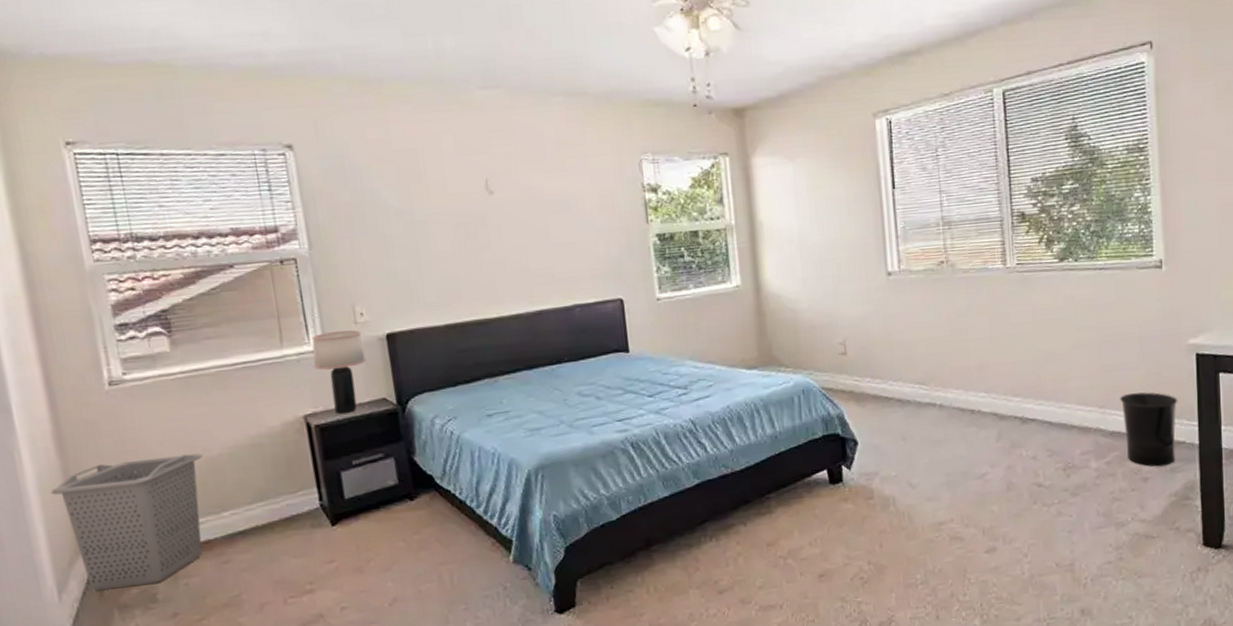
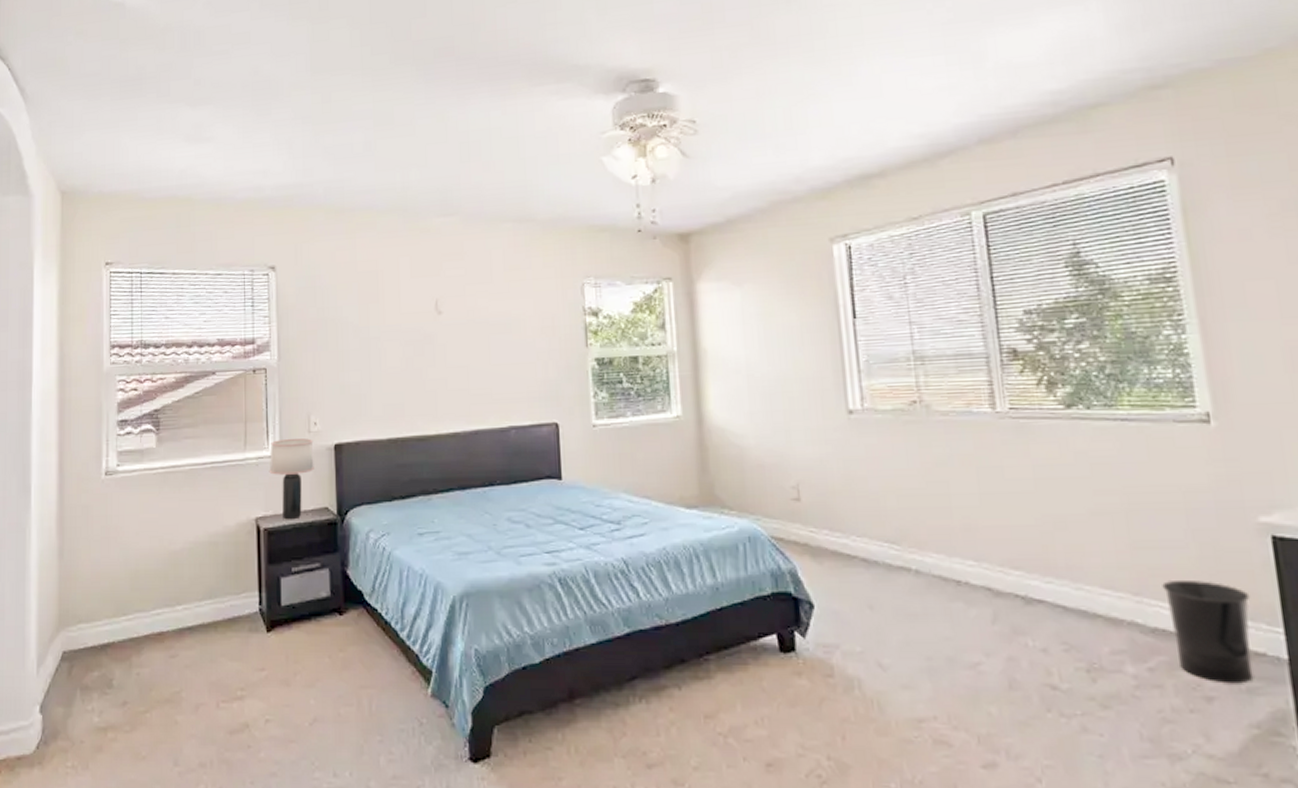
laundry basket: present [50,453,204,591] -> none [47,545,169,670]

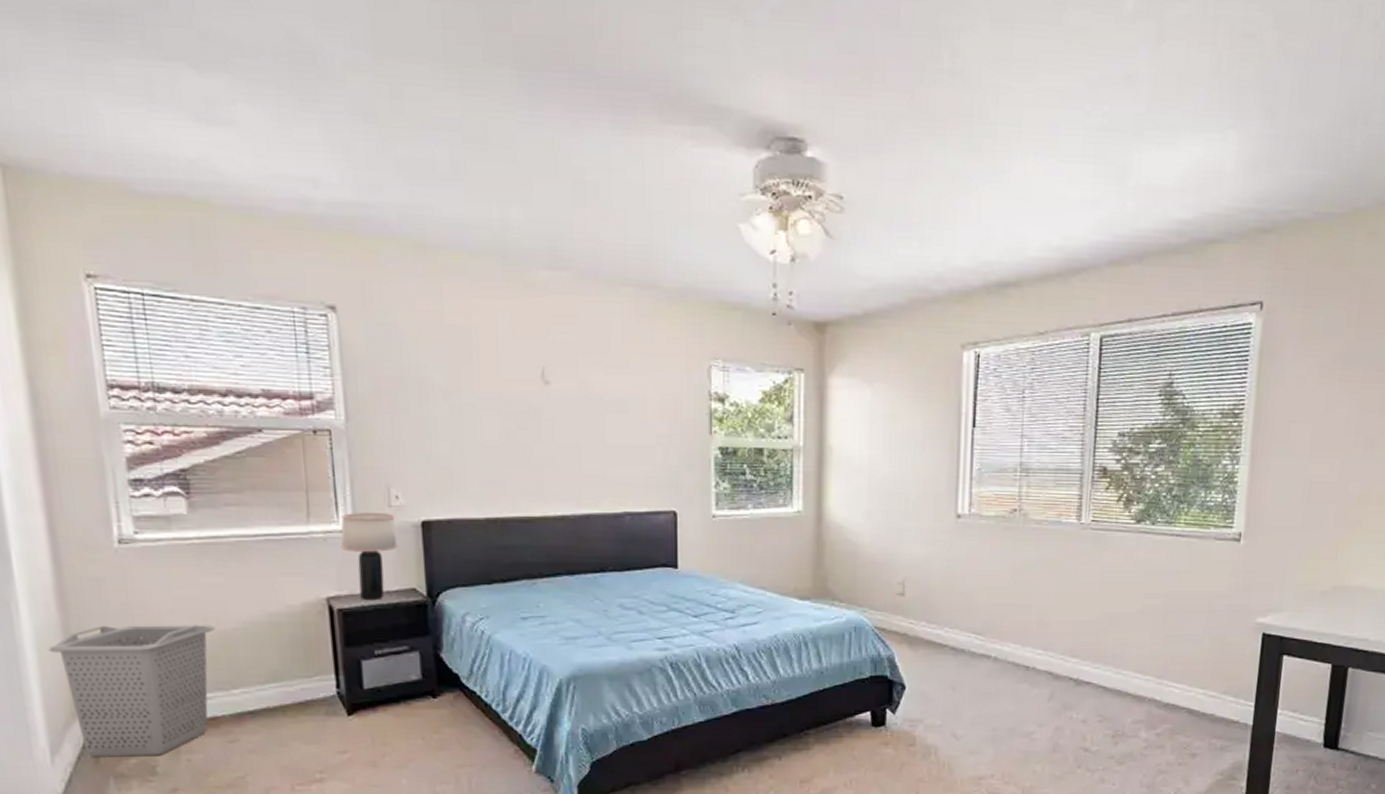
laundry basket: none [47,545,169,670] -> present [49,625,216,757]
waste bin: present [1162,581,1254,684] -> none [1179,667,1238,744]

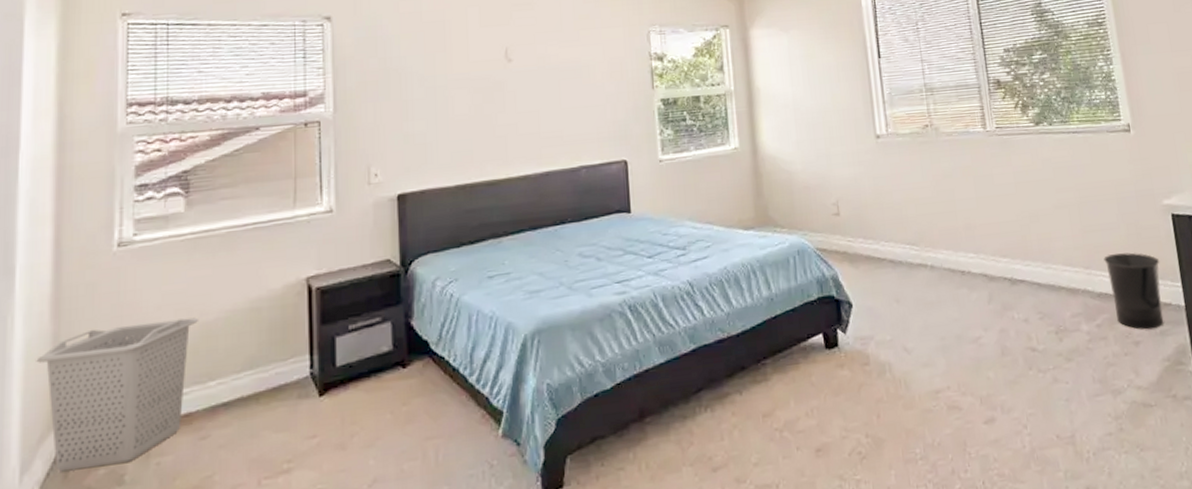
table lamp: present [340,512,397,601] -> none [322,190,375,277]
waste bin: none [1179,667,1238,744] -> present [1103,252,1164,329]

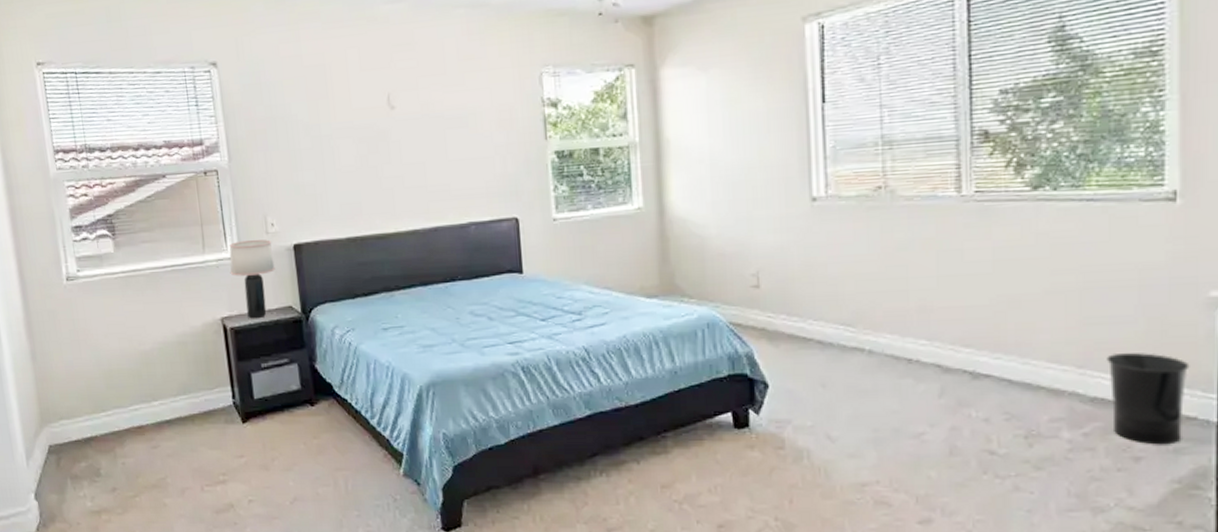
laundry basket: present [36,317,199,472] -> none [22,346,139,461]
table lamp: none [322,190,375,277] -> present [229,239,275,319]

